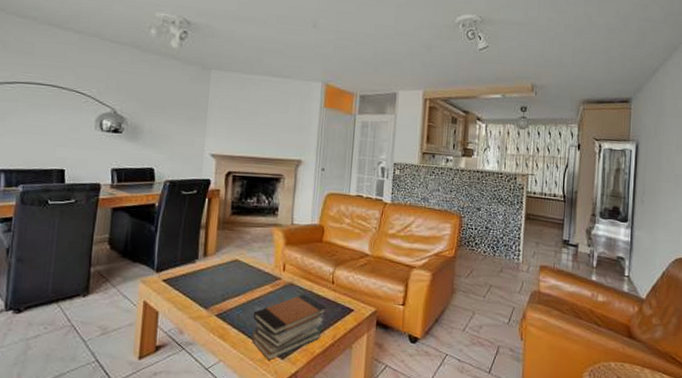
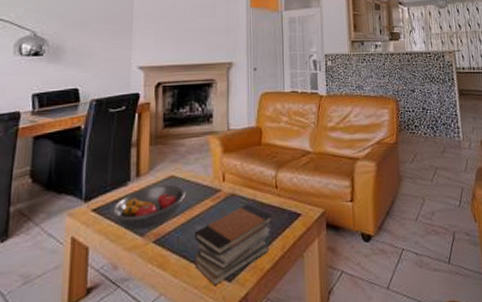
fruit bowl: none [179,266,249,304] -> present [110,184,186,231]

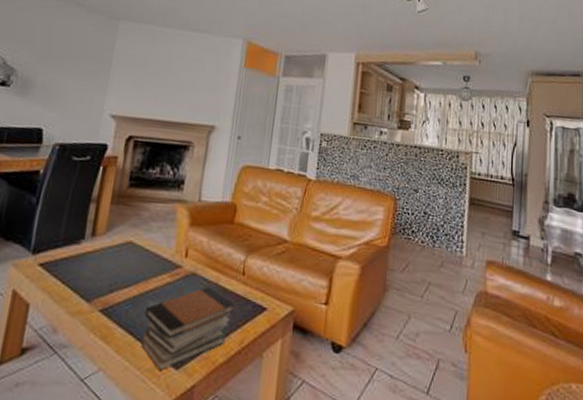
fruit bowl: present [110,184,186,231] -> none [58,249,143,296]

